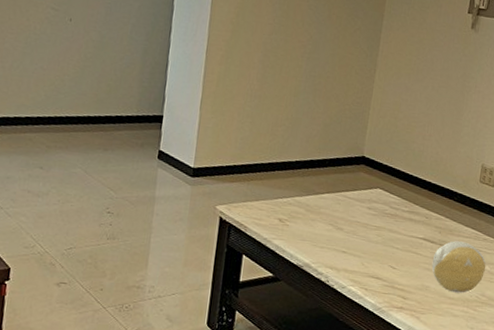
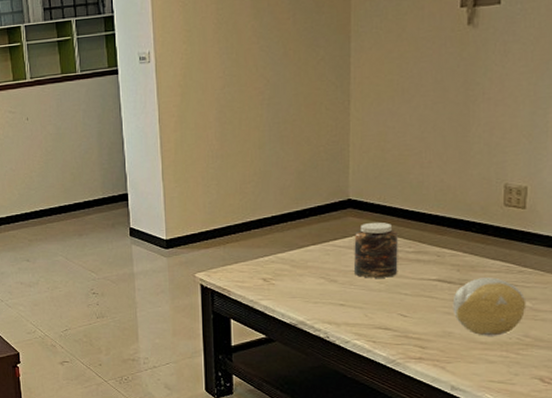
jar: none [359,180,398,232] -> present [354,222,398,278]

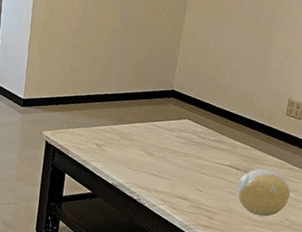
jar: present [354,222,398,278] -> none [168,111,205,158]

